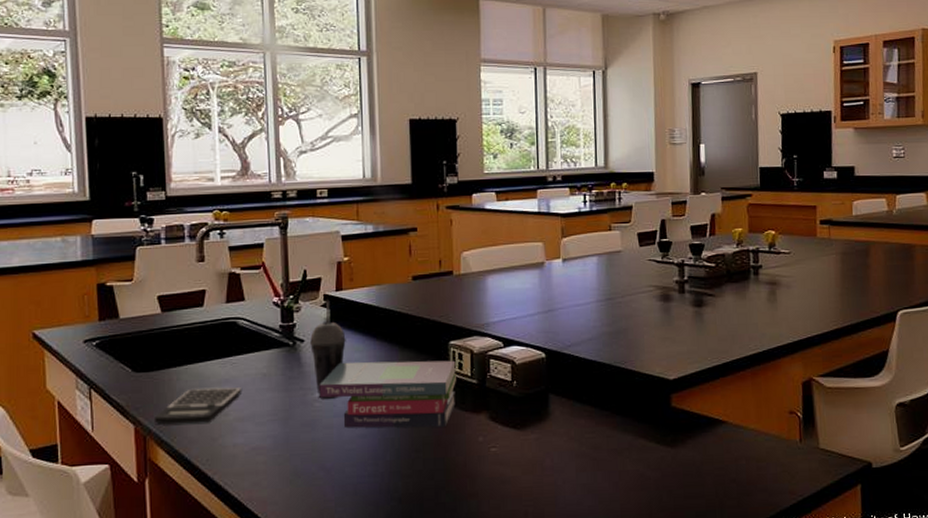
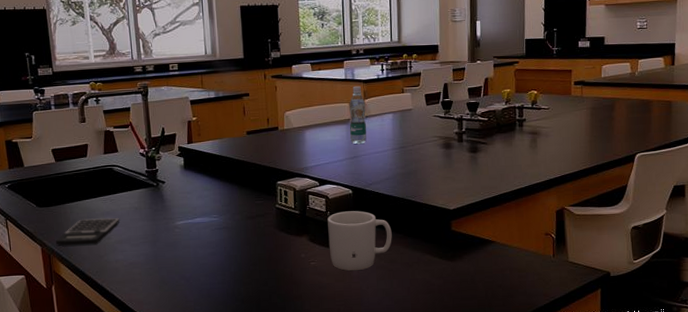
beverage cup: present [309,300,346,399] -> none [169,151,197,226]
books: present [319,360,456,428] -> none [178,196,283,248]
mug: none [513,380,596,459] -> present [327,211,392,271]
bottle: none [543,220,565,295] -> present [349,86,367,145]

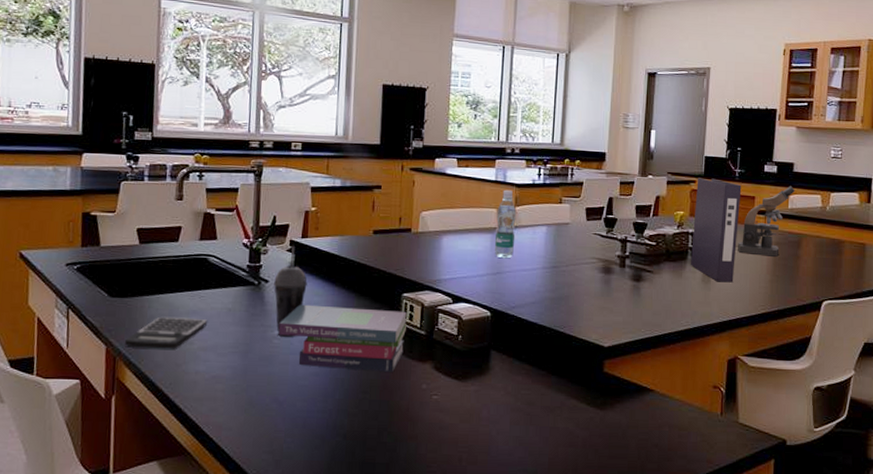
beverage cup: none [169,151,197,226] -> present [273,245,307,337]
books: none [178,196,283,248] -> present [278,304,407,372]
mug: present [327,211,392,271] -> none [456,337,533,411]
binder: none [518,58,560,147] -> present [690,177,742,283]
microscope: none [559,57,606,121] -> present [738,186,795,257]

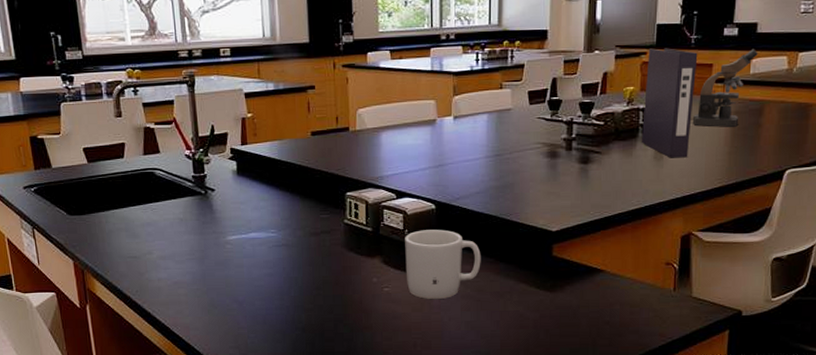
calculator: present [124,316,208,348] -> none [89,229,163,260]
beverage cup: present [273,245,307,337] -> none [219,153,252,242]
books: present [278,304,407,372] -> none [230,209,353,269]
mug: none [456,337,533,411] -> present [405,229,481,299]
bottle: present [494,189,517,259] -> none [434,79,456,151]

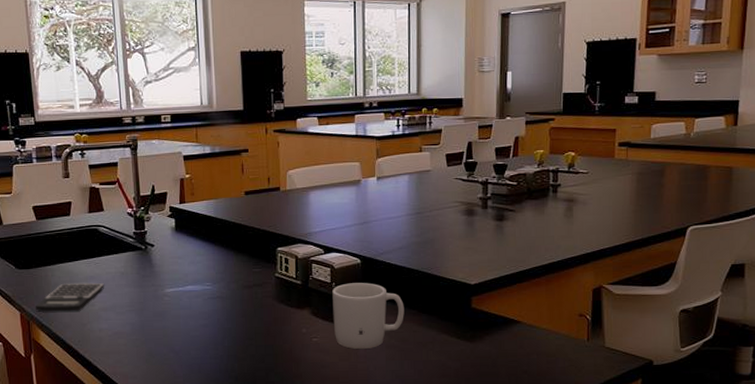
calculator: none [89,229,163,260] -> present [35,282,105,311]
binder: present [641,48,698,158] -> none [552,114,602,216]
microscope: present [693,49,758,127] -> none [600,115,657,187]

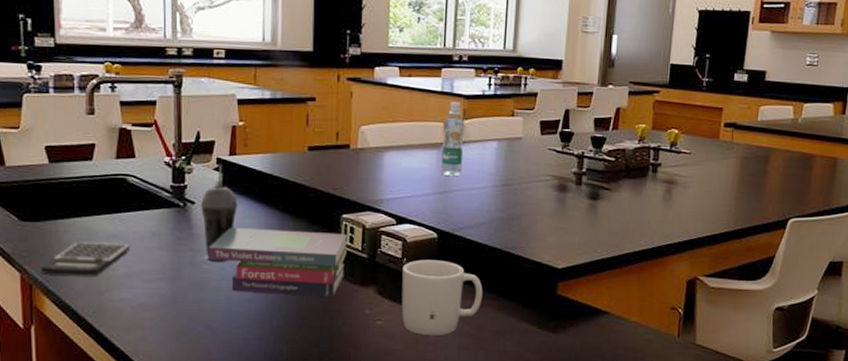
beverage cup: none [158,211,189,294] -> present [200,163,238,262]
books: none [168,264,283,320] -> present [208,227,347,297]
bottle: none [359,143,379,209] -> present [440,101,465,177]

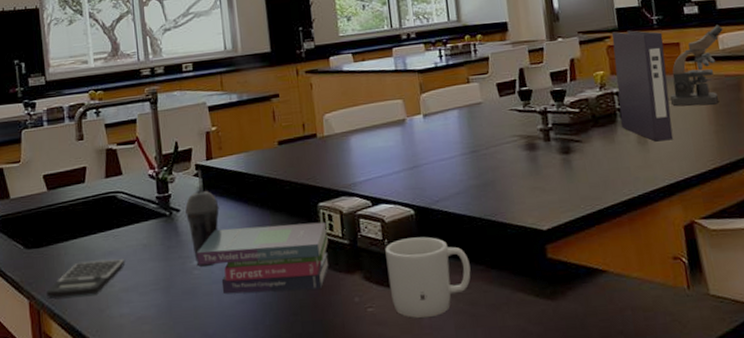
bottle: present [440,101,465,177] -> none [402,77,428,151]
binder: none [650,87,709,200] -> present [612,30,674,142]
microscope: none [702,96,766,172] -> present [670,25,723,107]

